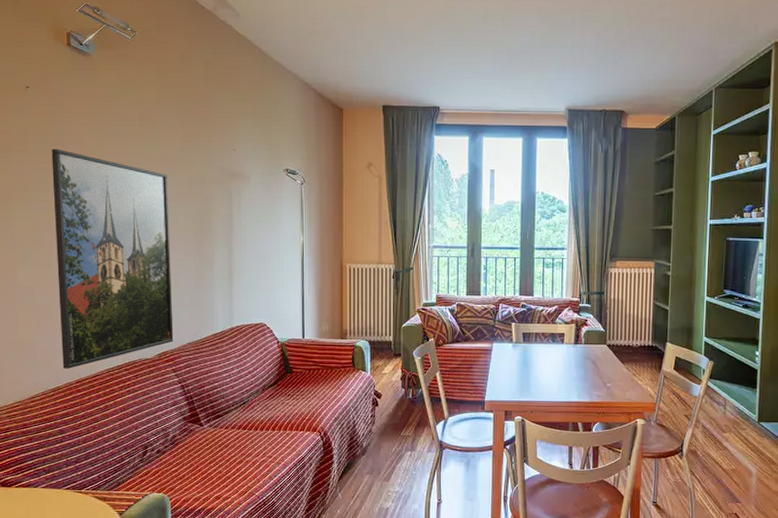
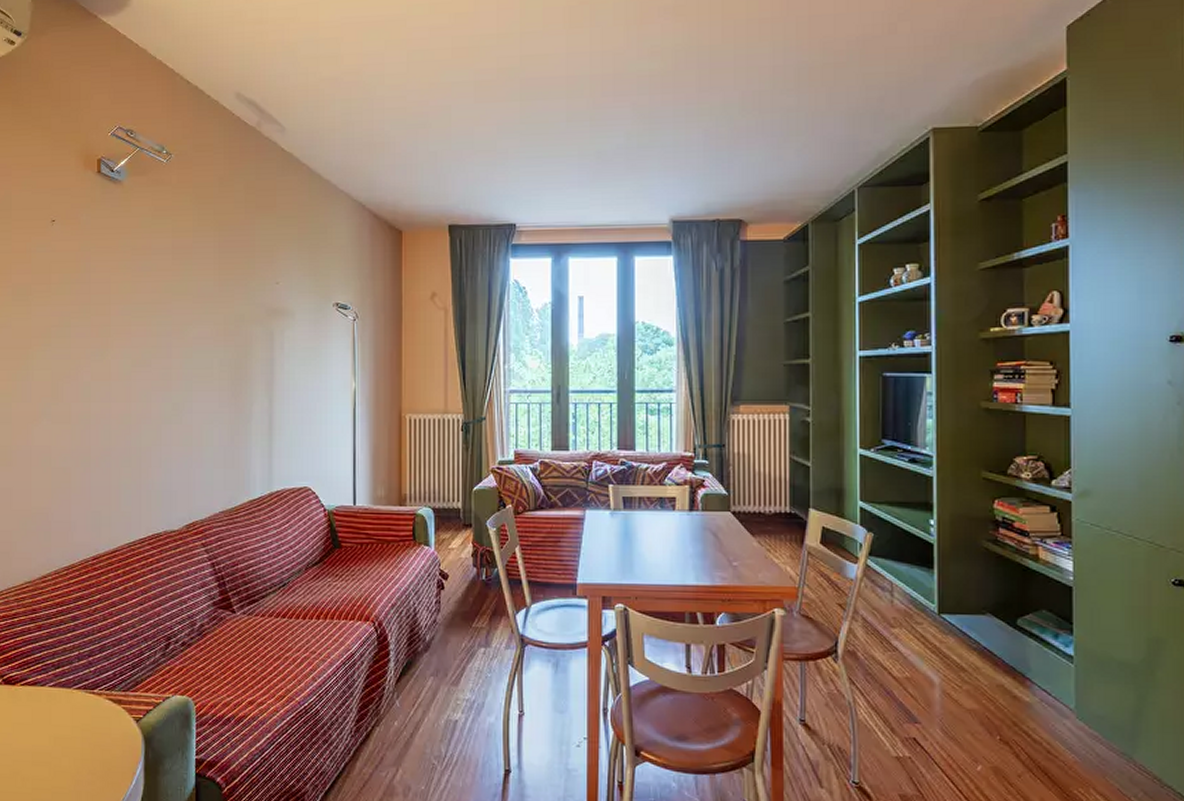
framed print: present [51,149,174,369] -> none [76,288,204,543]

